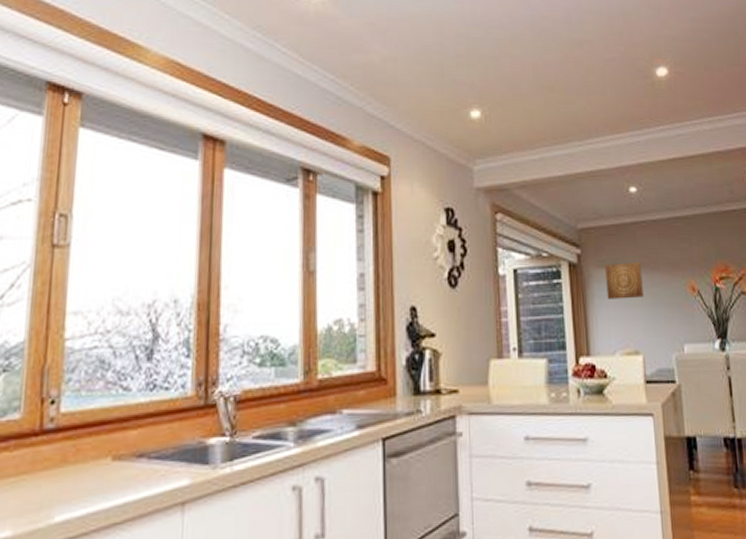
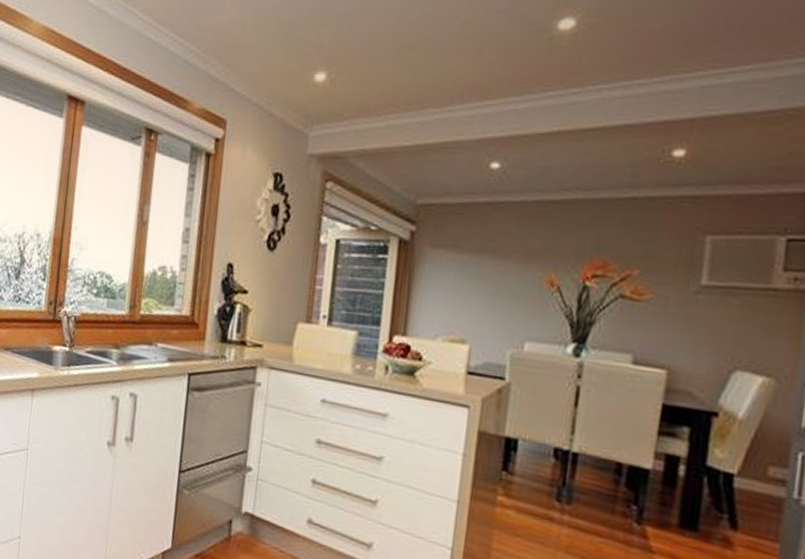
wall art: present [605,262,643,299] -> none [438,245,489,285]

